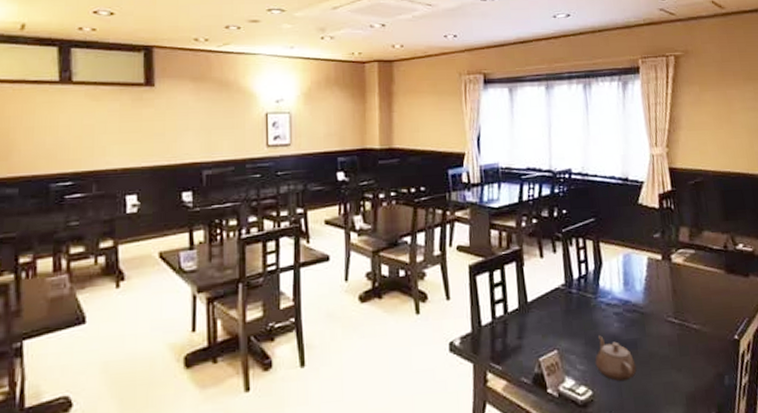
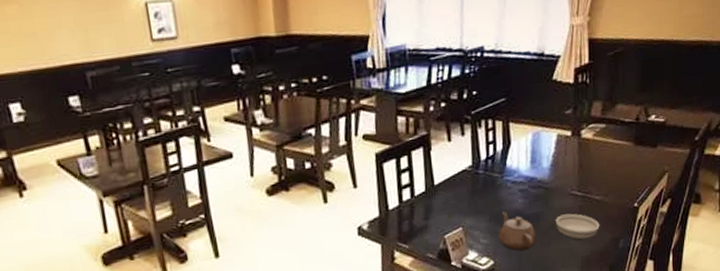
bowl: none [654,342,702,373] -> present [556,213,600,240]

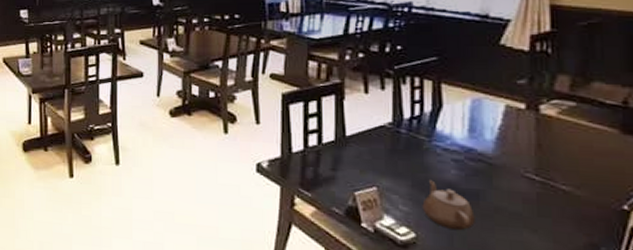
bowl: present [556,213,600,240] -> none [502,198,569,236]

